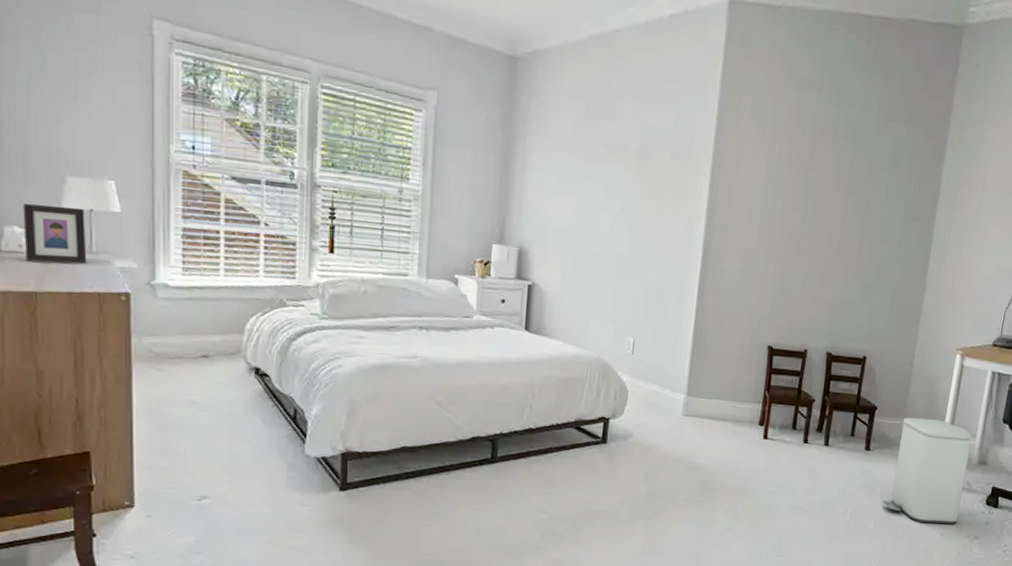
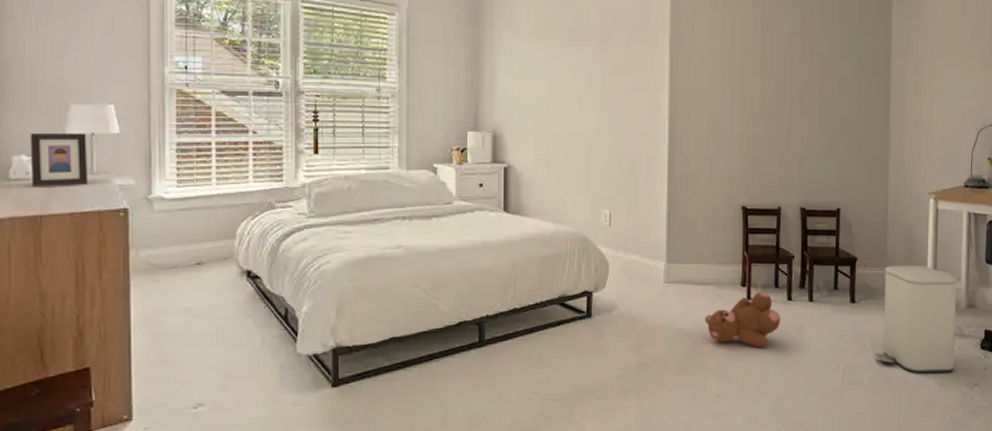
teddy bear: none [719,431,795,486] -> present [705,291,781,347]

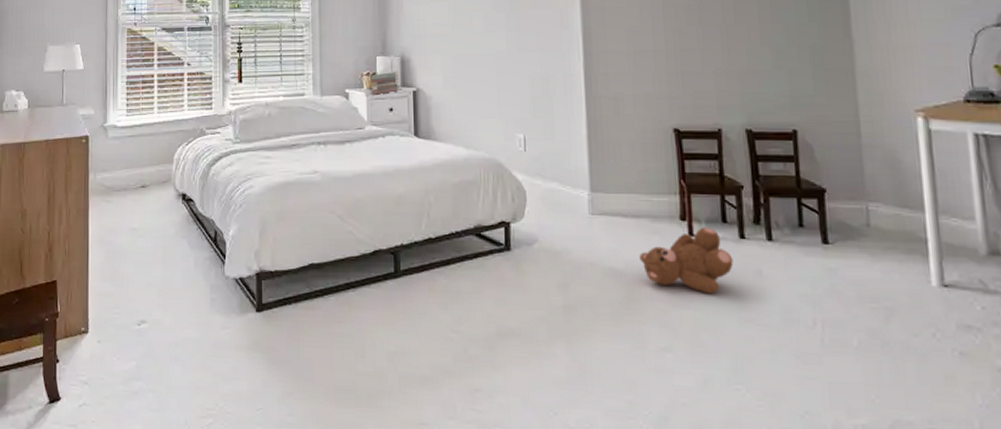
picture frame: present [30,132,89,187] -> none [18,70,60,118]
books: none [459,146,493,170] -> present [369,71,402,95]
pedal bin: present [875,266,956,374] -> none [862,200,980,340]

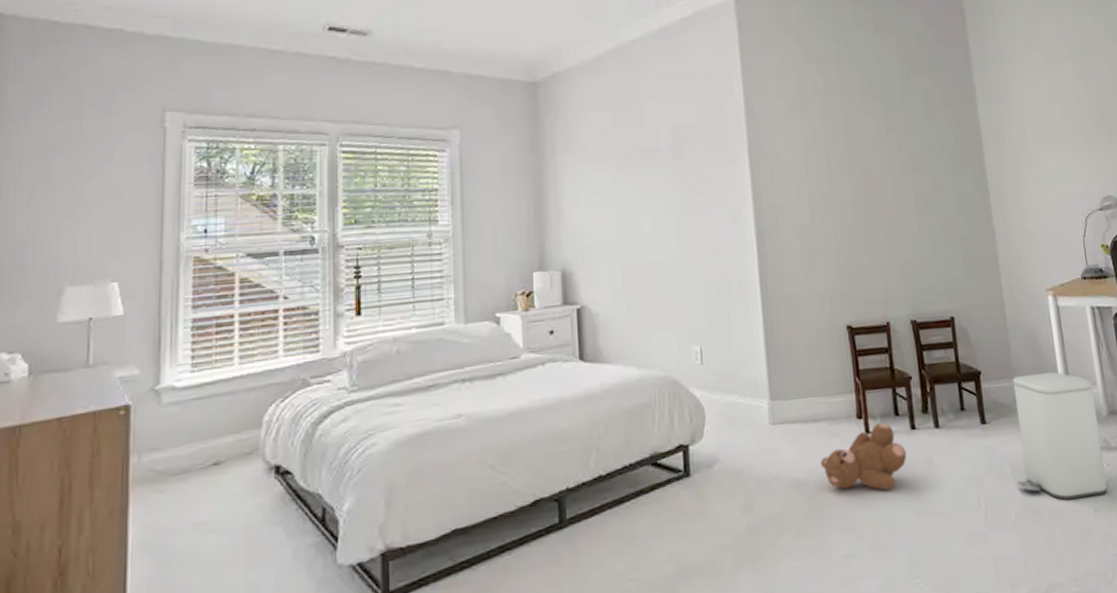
books: present [369,71,402,95] -> none [525,287,564,317]
pedal bin: none [862,200,980,340] -> present [1012,372,1108,501]

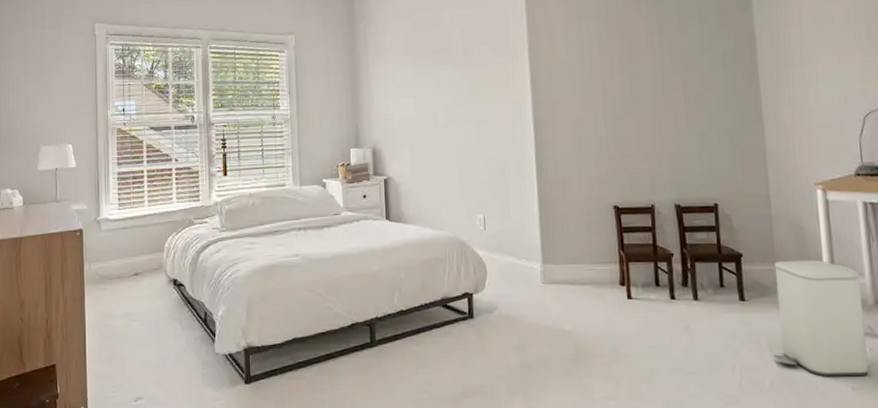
books: none [525,287,564,317] -> present [344,161,374,184]
teddy bear: present [820,422,907,491] -> none [585,290,666,348]

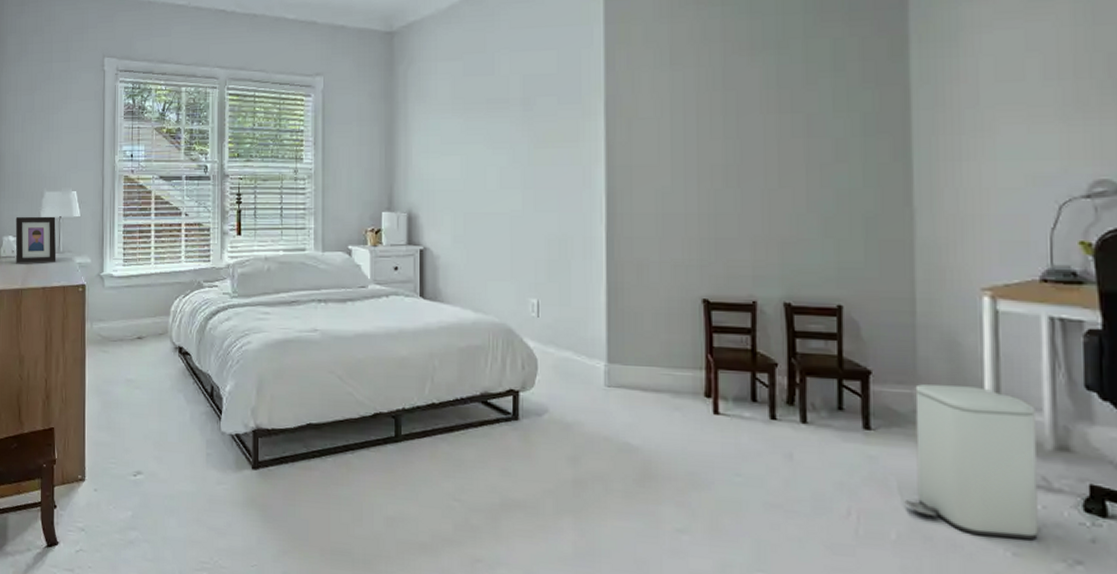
picture frame: none [13,168,54,215] -> present [15,216,56,264]
books: present [344,161,374,184] -> none [374,227,408,252]

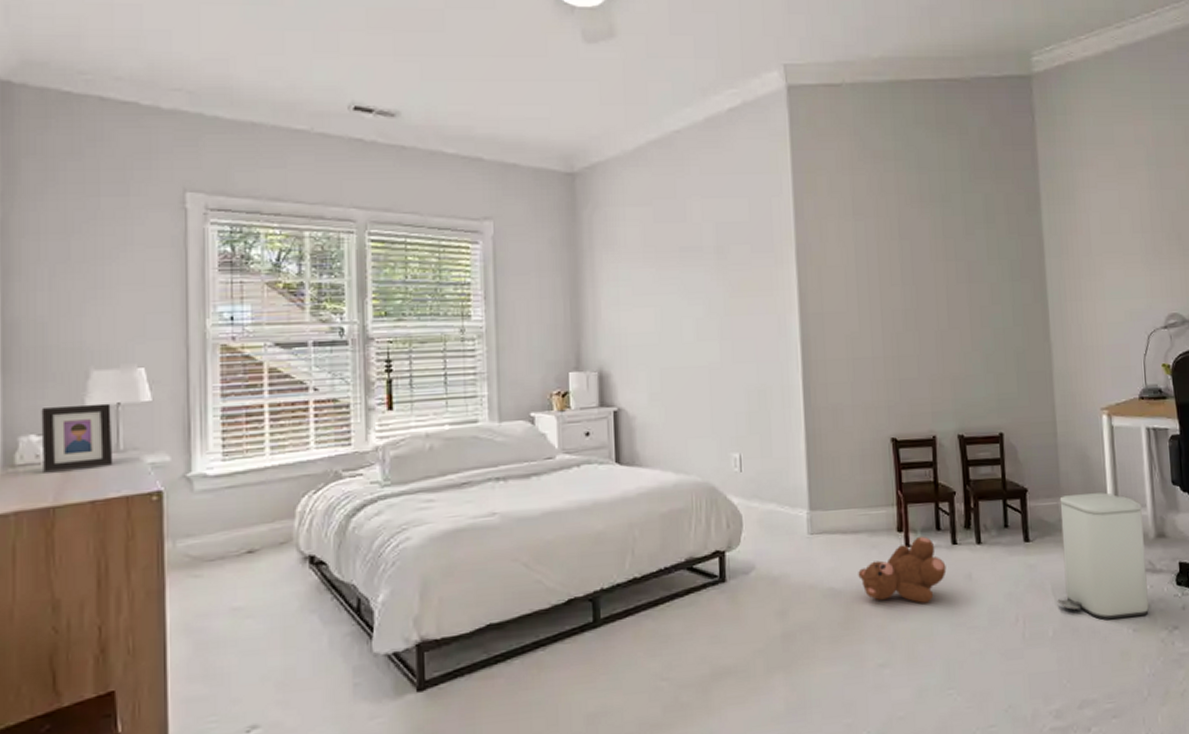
teddy bear: none [658,405,762,476] -> present [858,536,947,603]

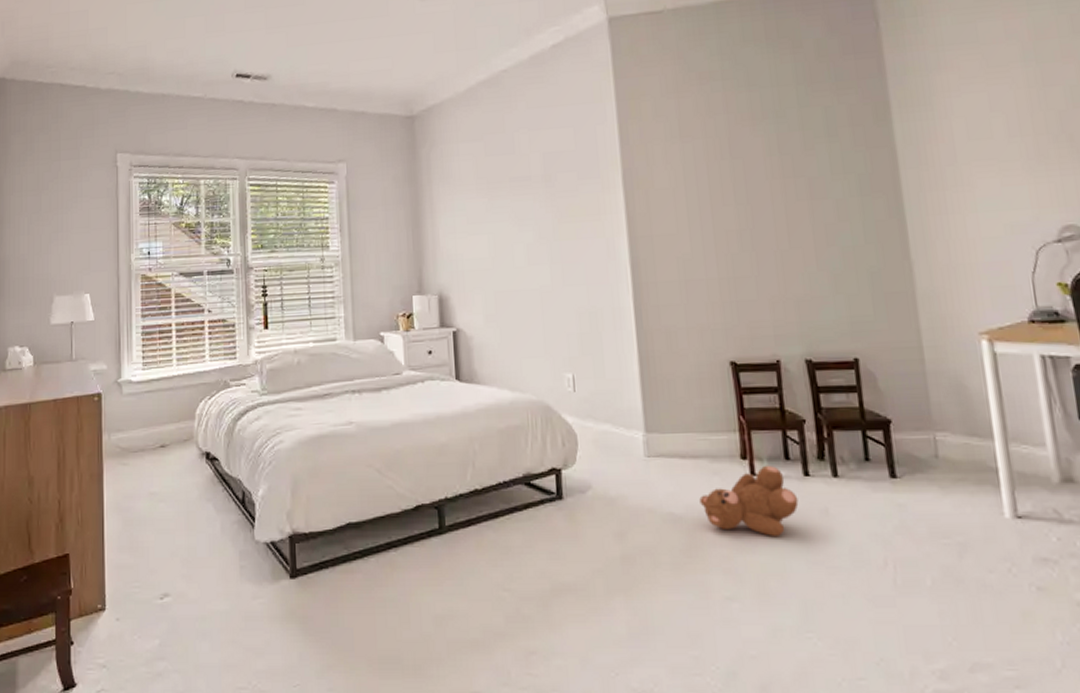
picture frame: present [41,403,113,473] -> none [22,322,69,376]
pedal bin: present [1057,492,1149,620] -> none [931,427,1057,574]

